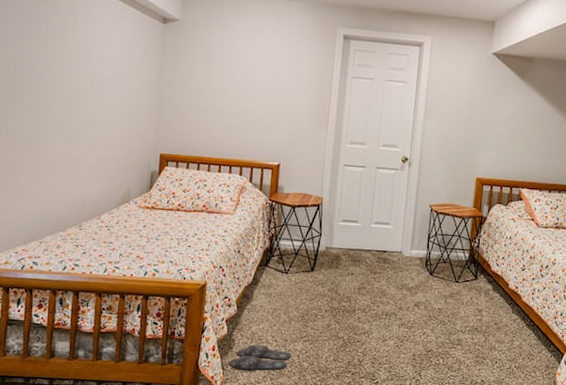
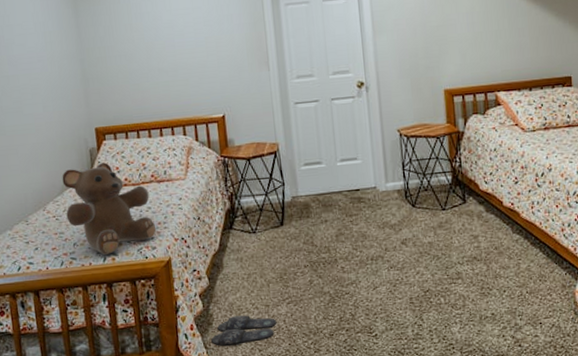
teddy bear: none [118,186,199,270] -> present [62,162,157,255]

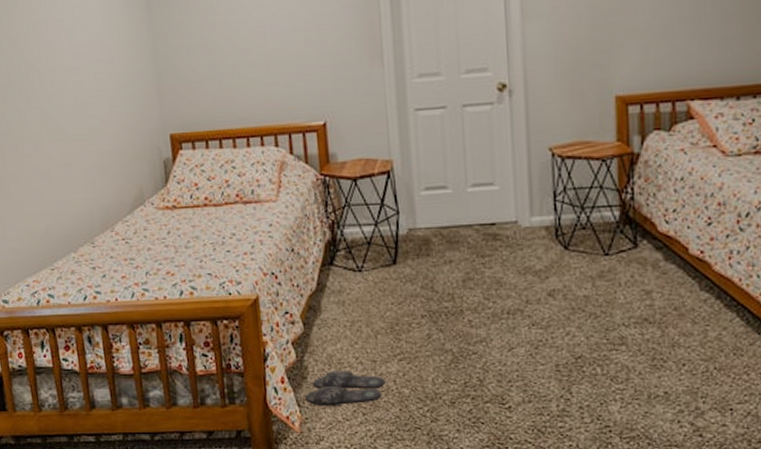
teddy bear: present [62,162,157,255] -> none [132,177,242,287]

